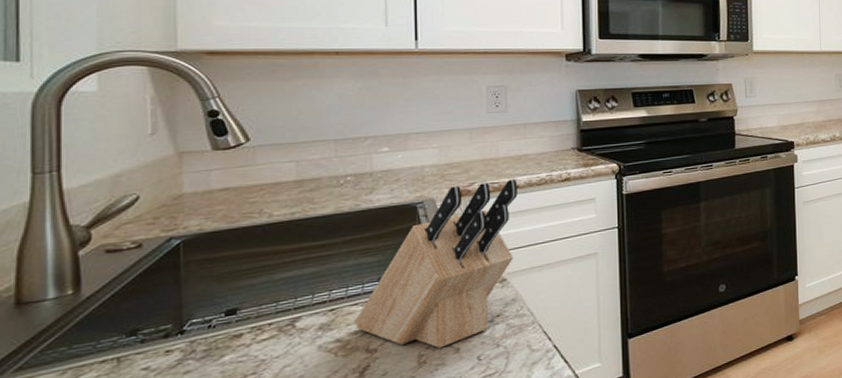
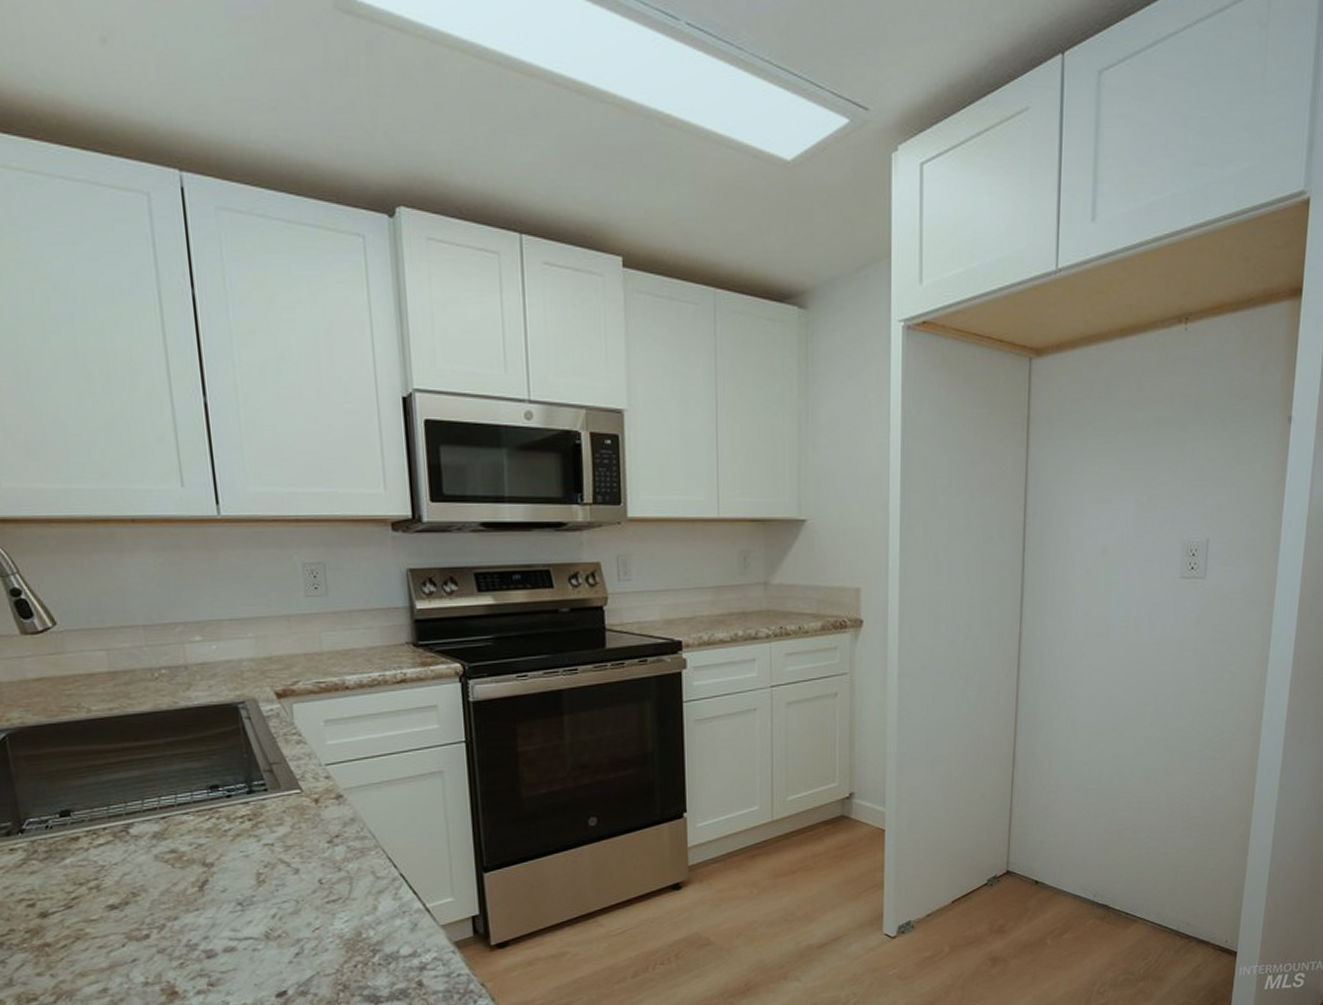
knife block: present [354,178,517,348] -> none [187,678,349,867]

